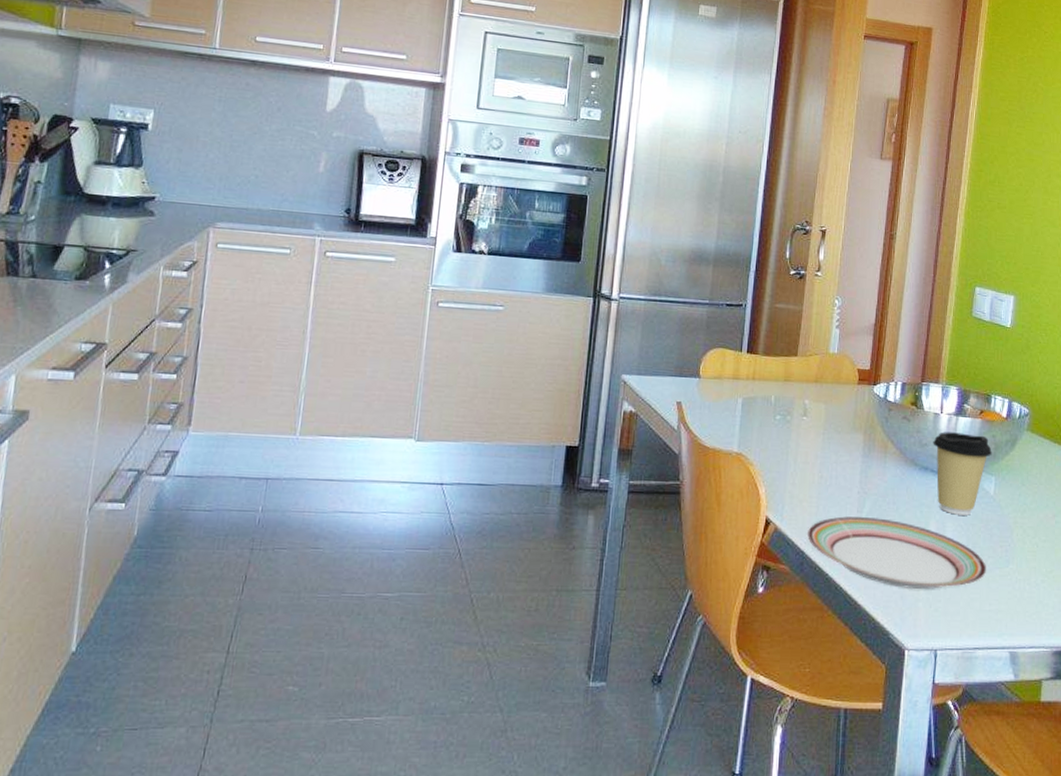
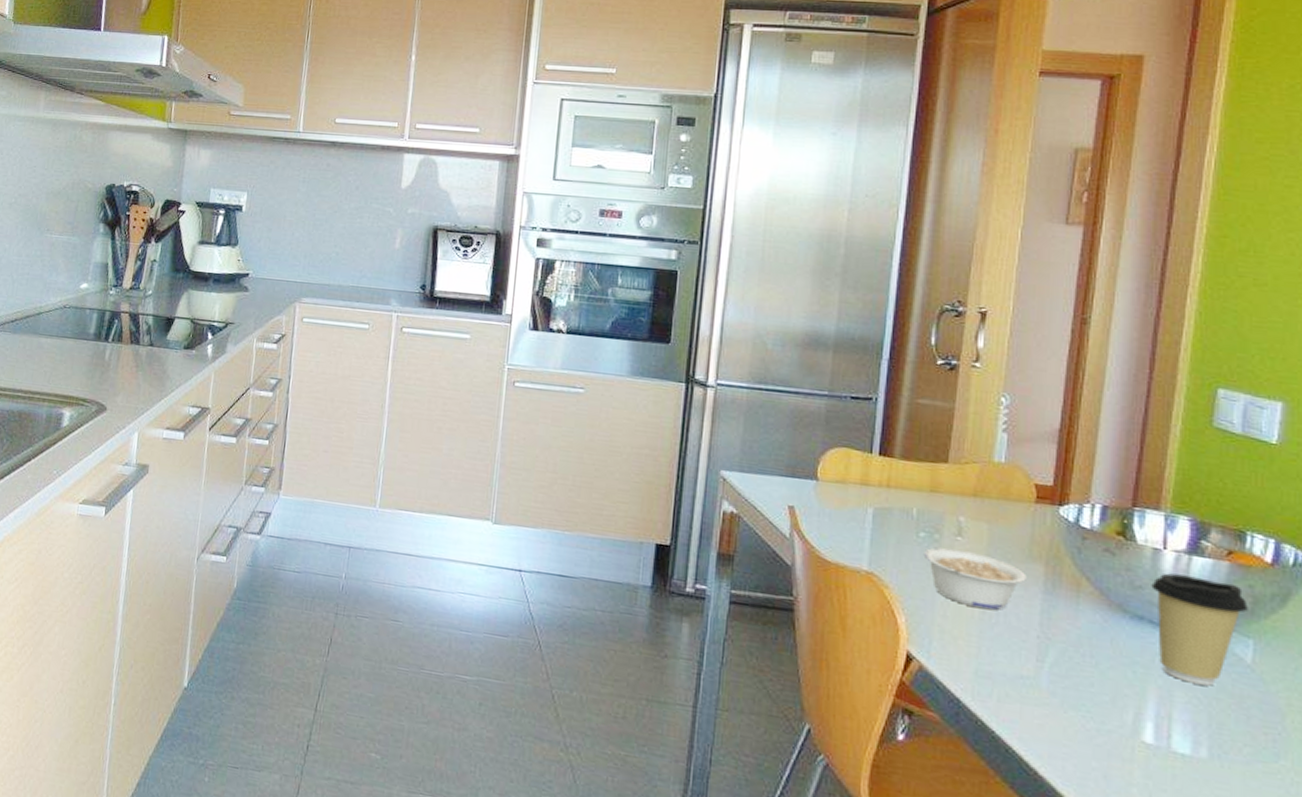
legume: none [779,427,851,475] -> present [923,547,1027,610]
plate: present [807,516,987,589] -> none [965,663,1242,777]

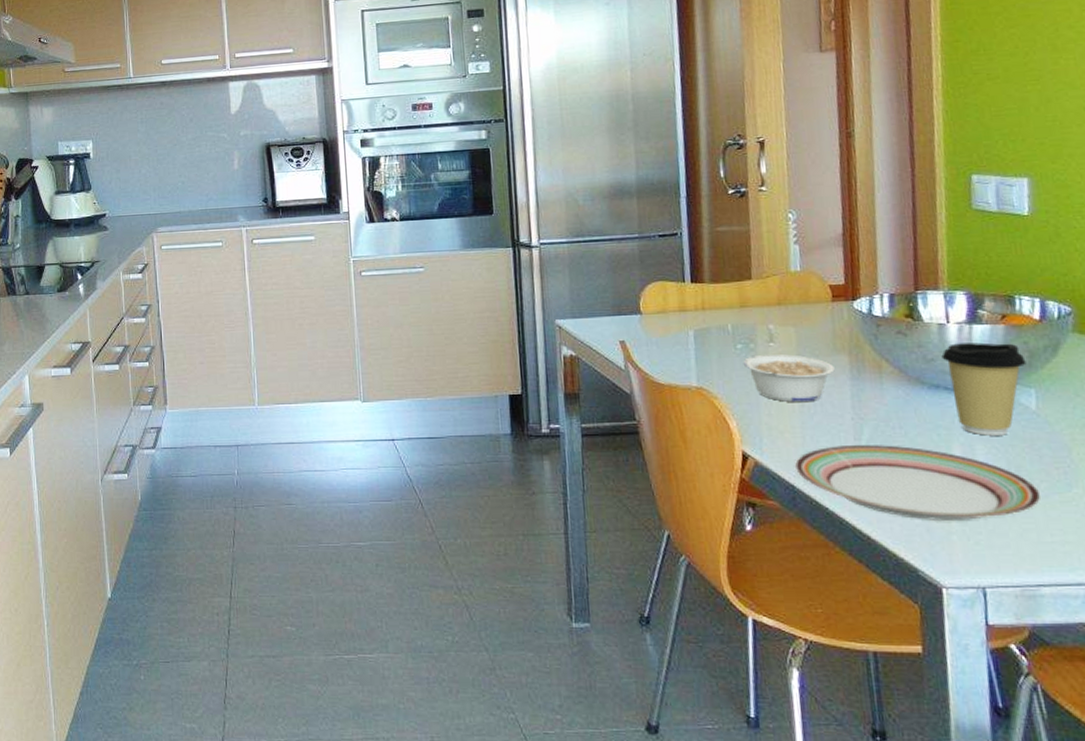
plate: none [965,663,1242,777] -> present [795,445,1042,520]

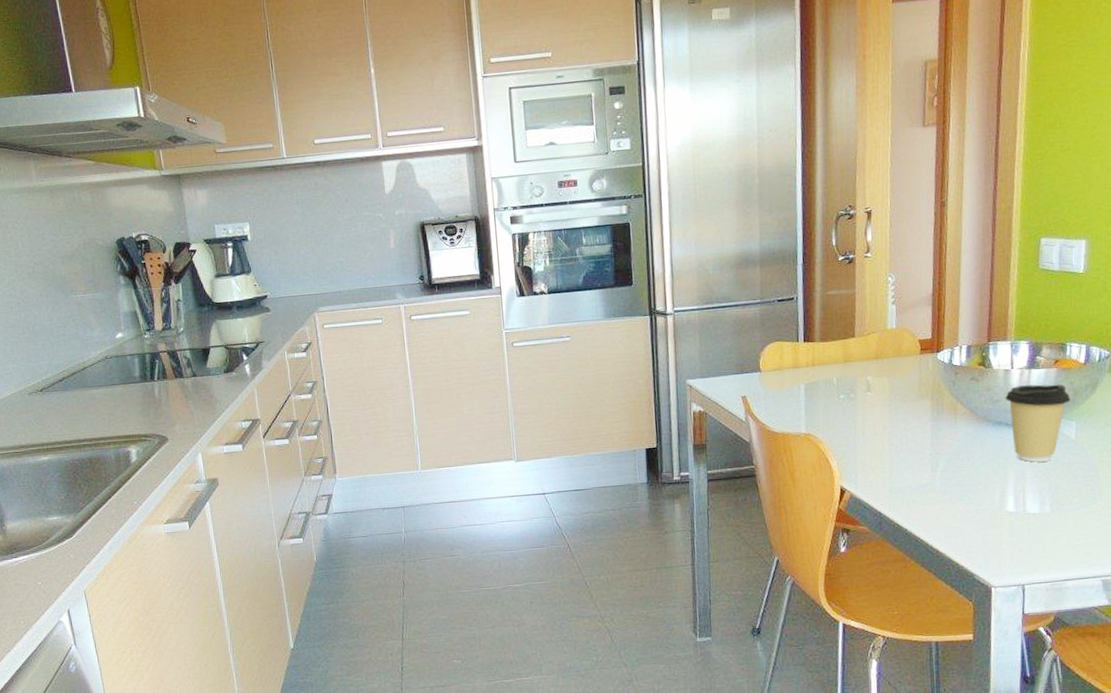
legume: present [743,353,835,403] -> none [844,401,919,443]
plate: present [795,445,1042,520] -> none [883,474,1073,534]

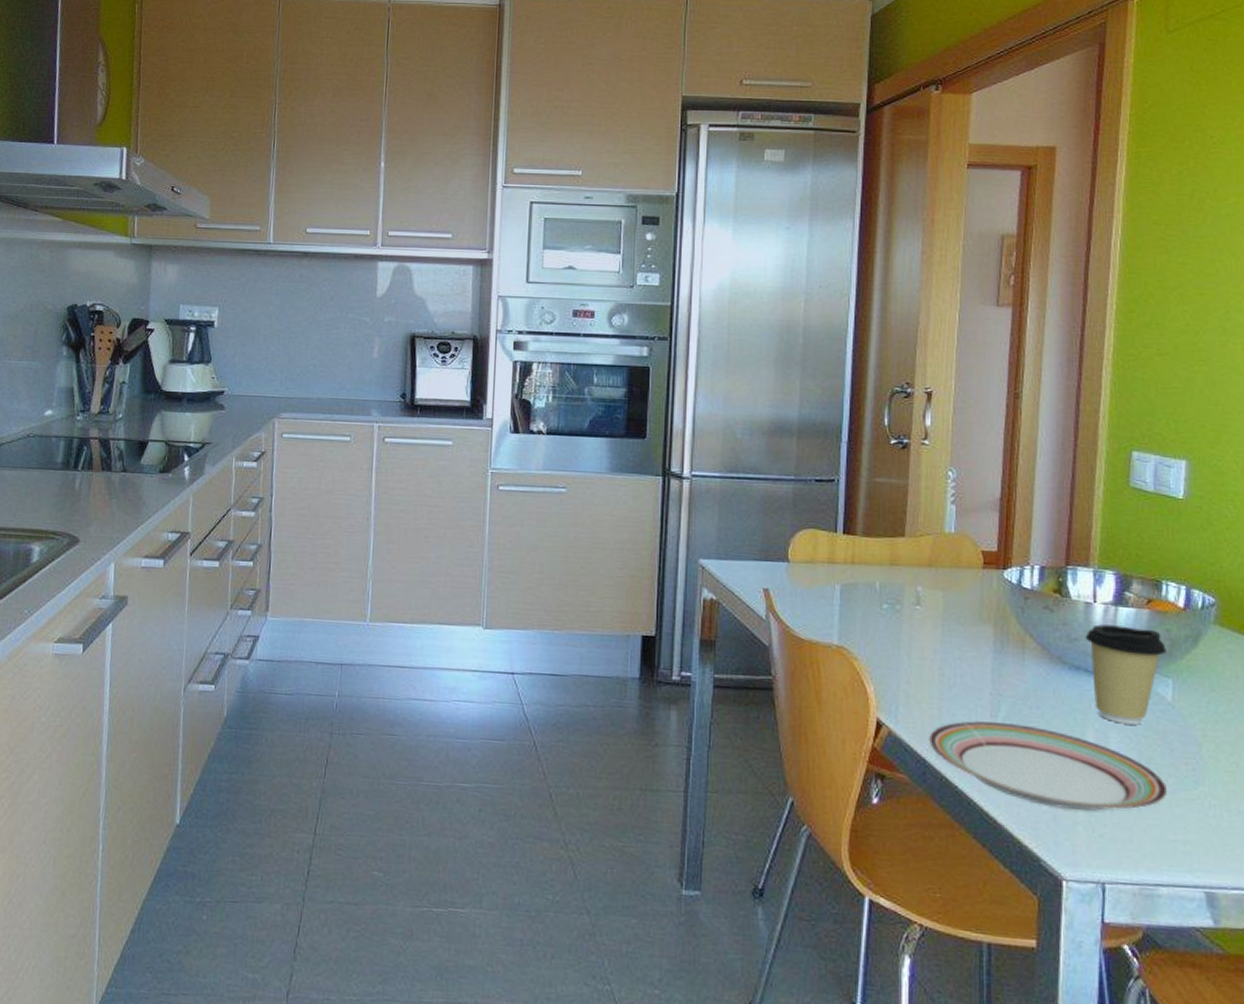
plate: none [883,474,1073,534] -> present [929,721,1168,811]

